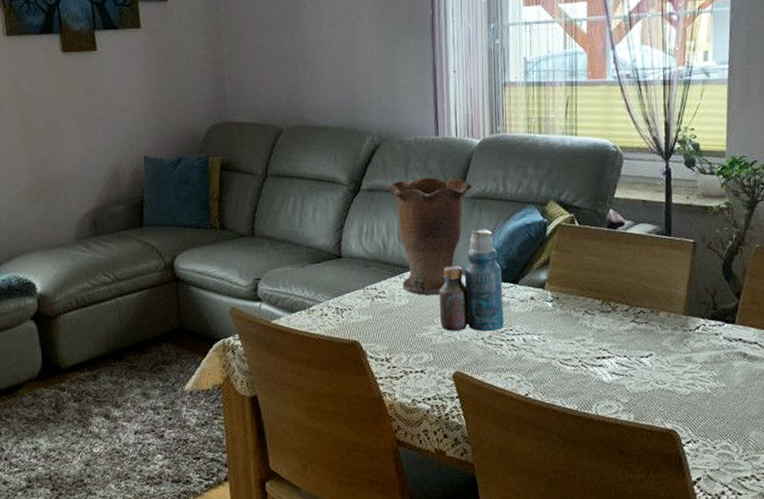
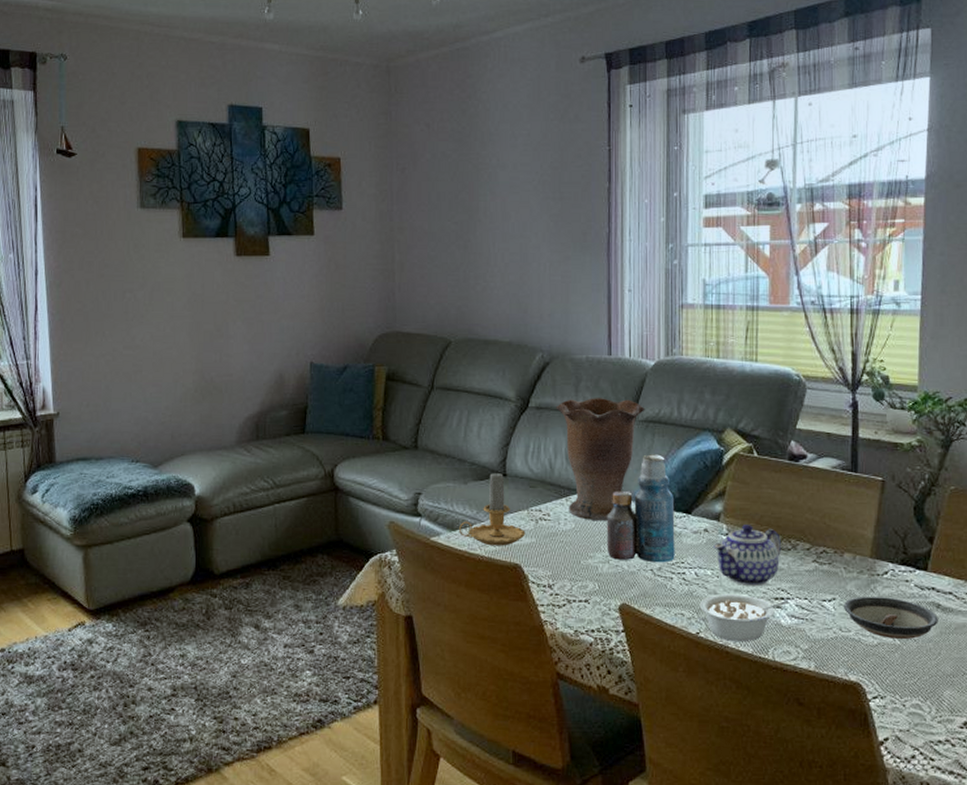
candle: none [299,253,363,325] -> present [459,471,526,546]
legume: none [527,356,610,400] -> present [699,594,789,641]
teapot: none [539,291,602,349] -> present [713,525,781,587]
saucer: none [660,350,745,388] -> present [844,597,938,639]

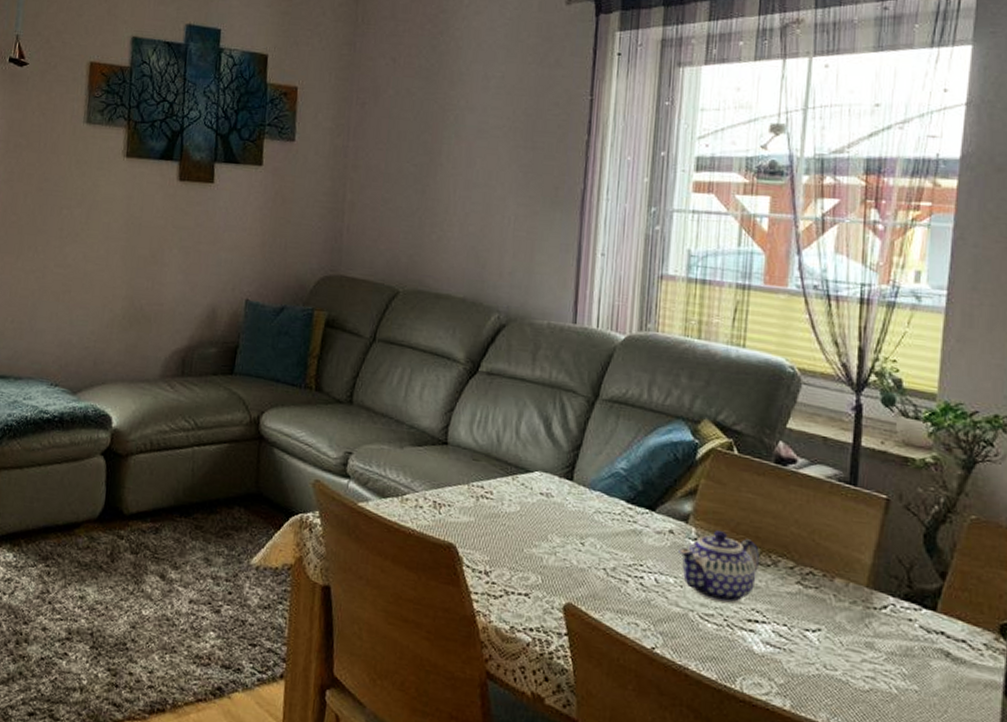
candle: present [459,471,526,546] -> none [390,437,464,522]
vase: present [556,398,645,522] -> none [509,367,611,508]
bottle: present [607,454,675,563] -> none [554,438,636,563]
legume: present [699,594,789,641] -> none [657,606,765,666]
saucer: present [844,597,938,639] -> none [831,631,947,690]

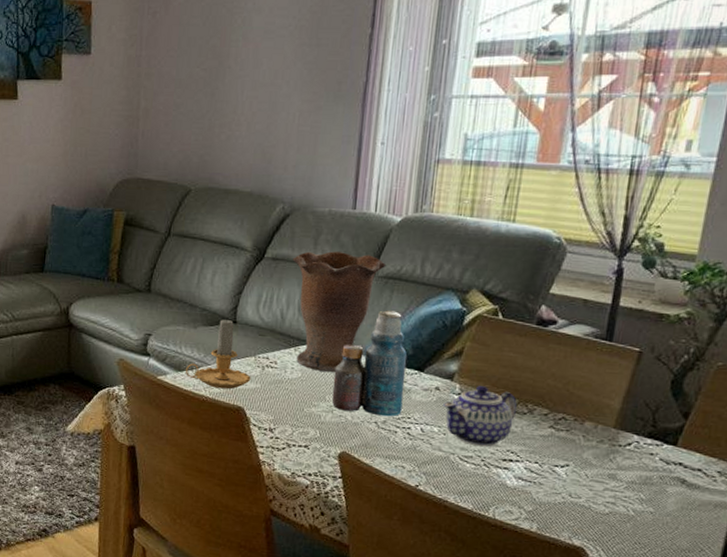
candle: none [390,437,464,522] -> present [186,317,251,390]
vase: none [509,367,611,508] -> present [292,251,386,373]
bottle: none [554,438,636,563] -> present [331,310,407,417]

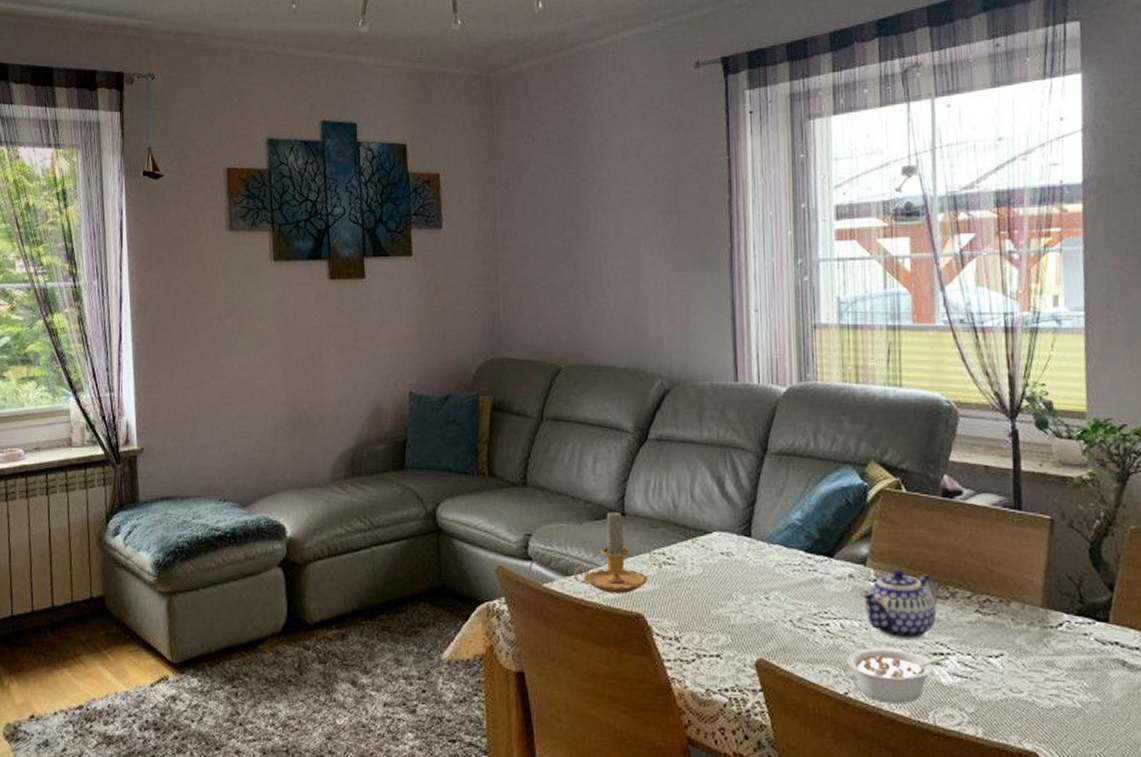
vase: present [292,251,386,373] -> none [678,428,778,566]
bottle: present [331,310,407,417] -> none [738,490,817,613]
legume: none [421,451,518,498] -> present [846,649,950,703]

